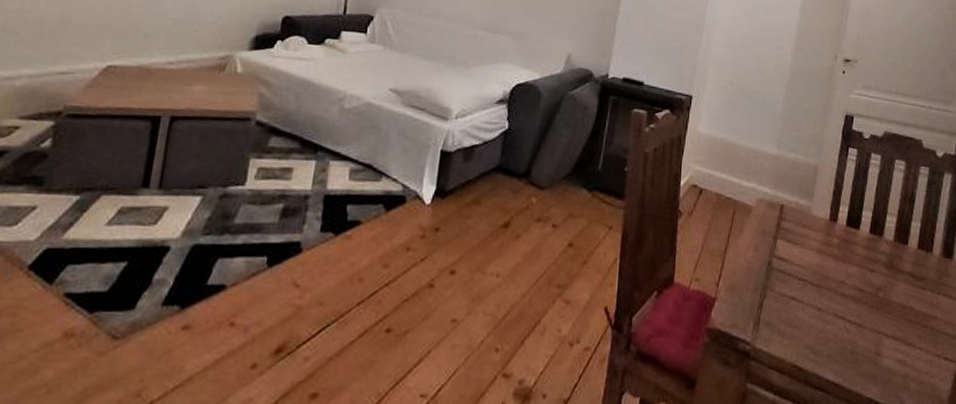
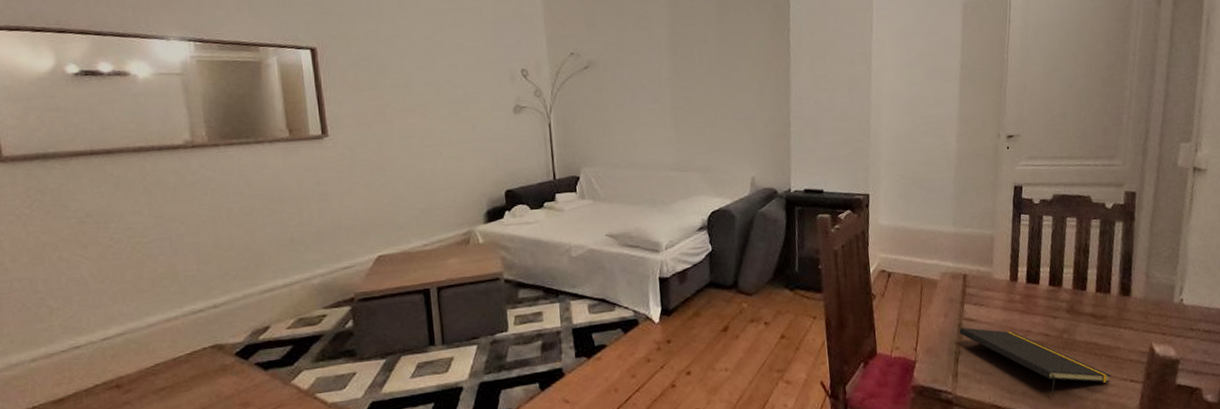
notepad: none [768,266,925,364] -> present [959,327,1112,396]

